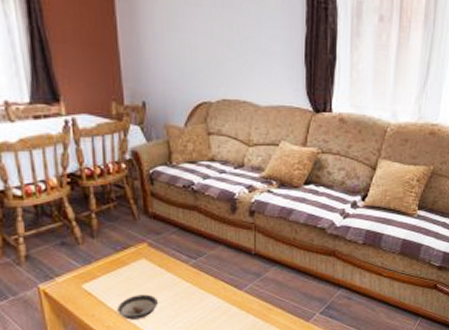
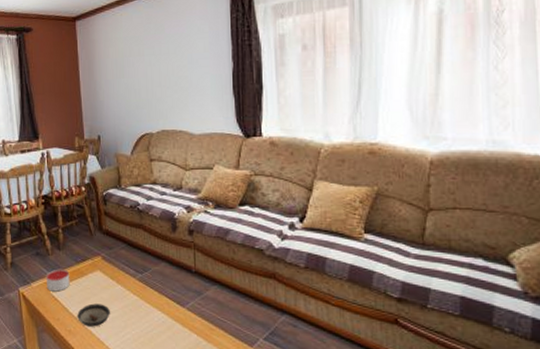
candle: none [75,259,108,286] -> present [45,269,70,292]

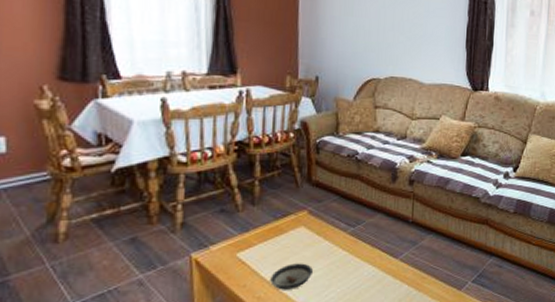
candle: present [45,269,70,292] -> none [231,227,265,254]

